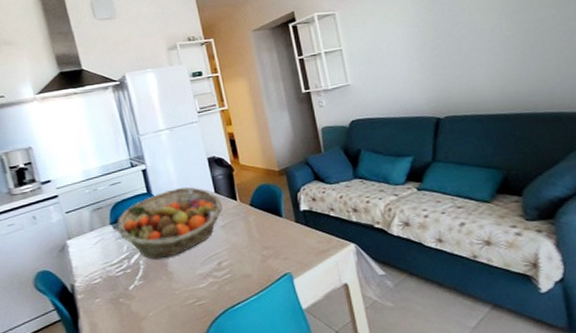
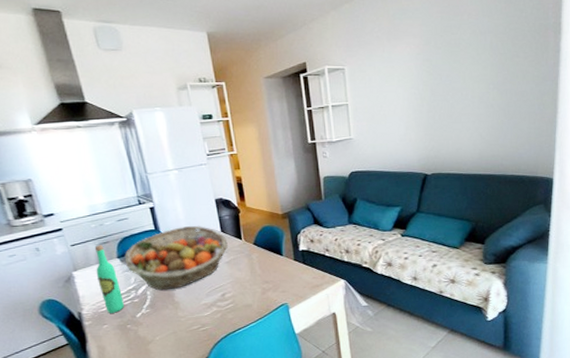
wine bottle: none [88,211,116,286] -> present [94,245,124,313]

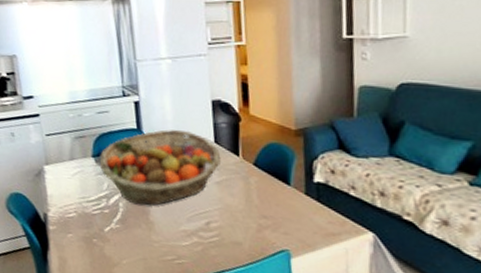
wine bottle: present [94,245,124,313] -> none [68,138,93,222]

